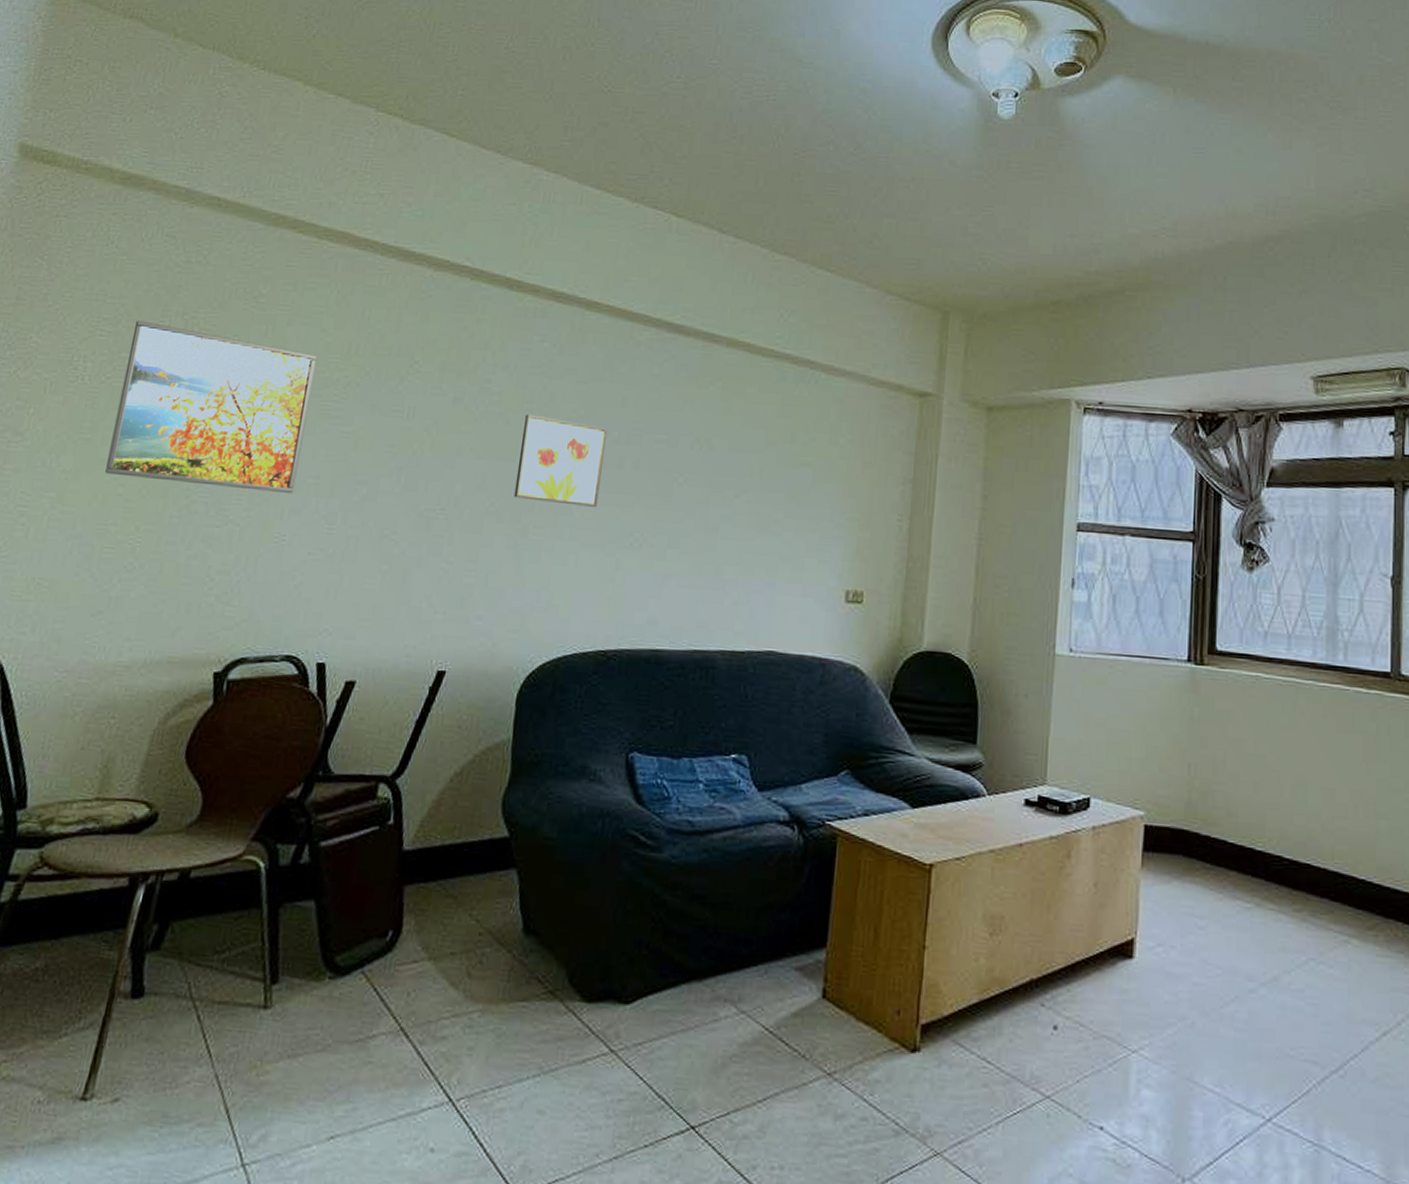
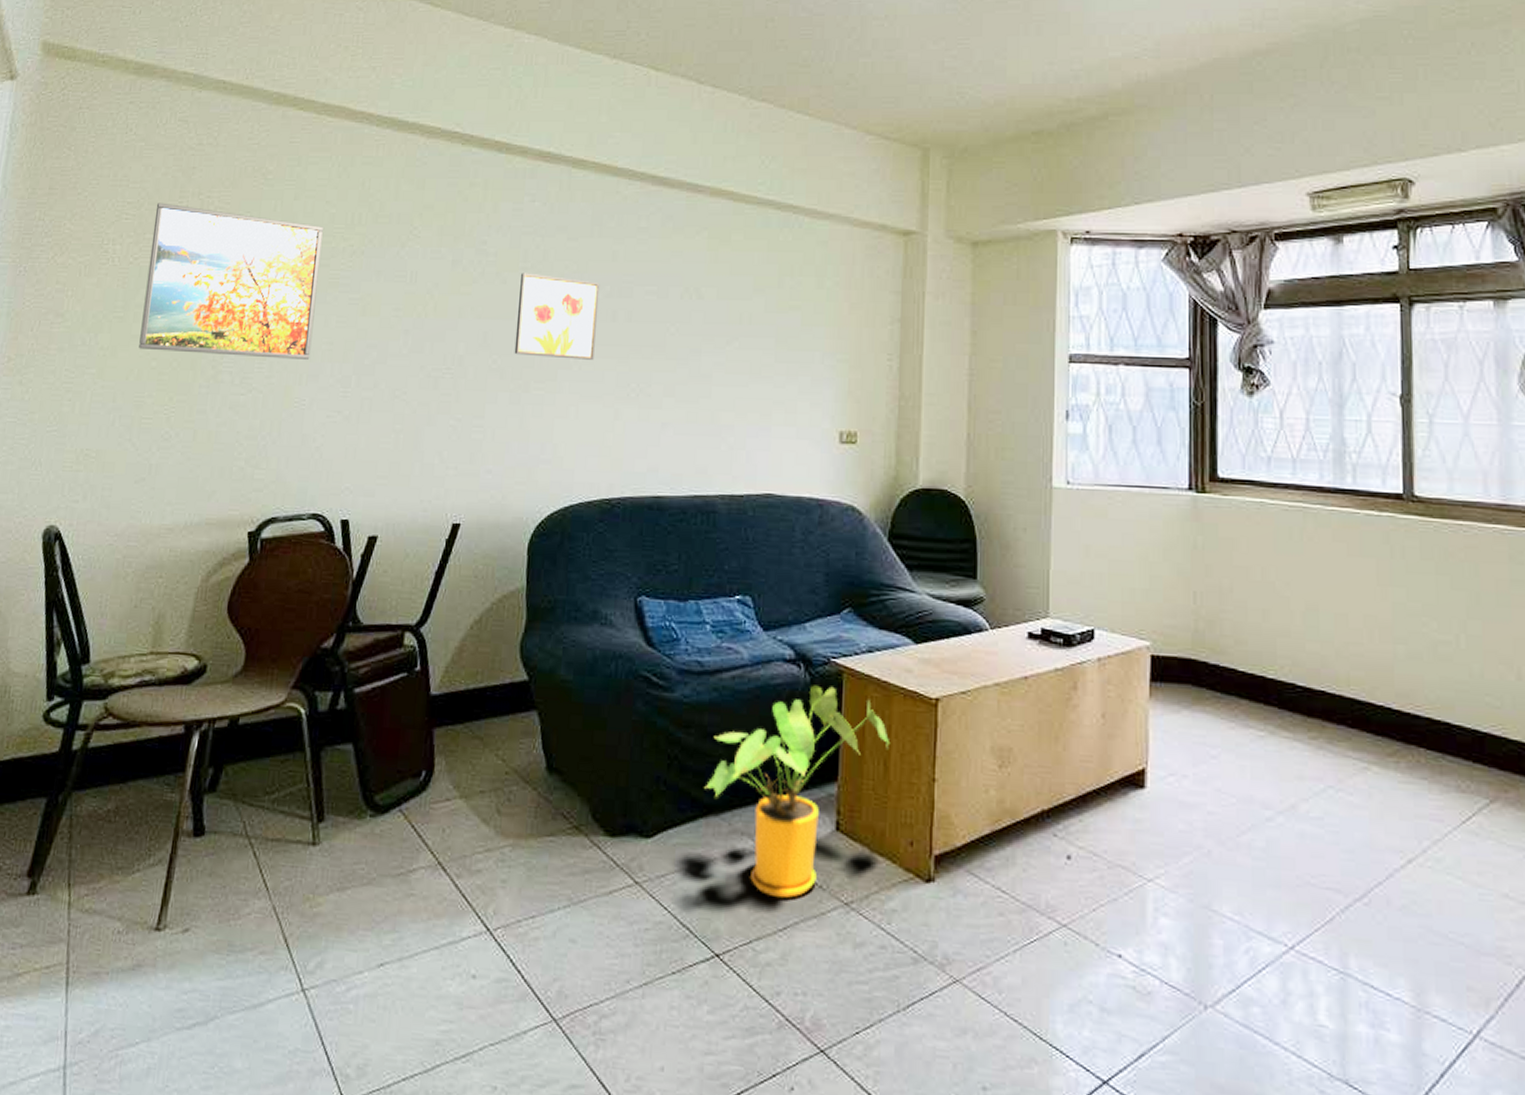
house plant: none [688,848,882,1069] -> present [704,685,891,899]

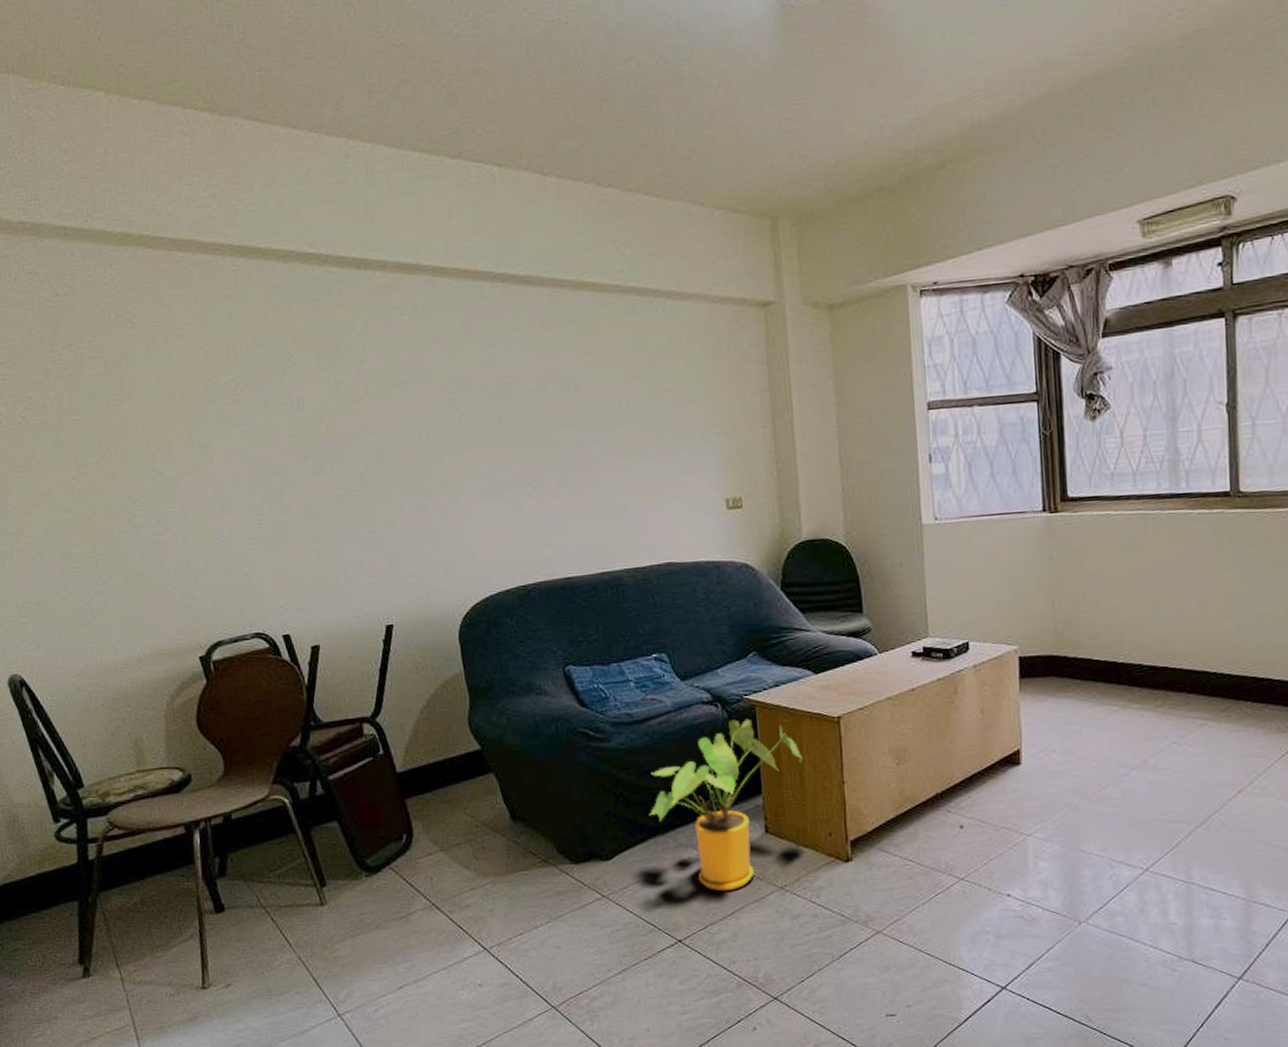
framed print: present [139,202,324,359] -> none [30,359,218,504]
wall art: present [514,273,600,360] -> none [404,385,488,465]

